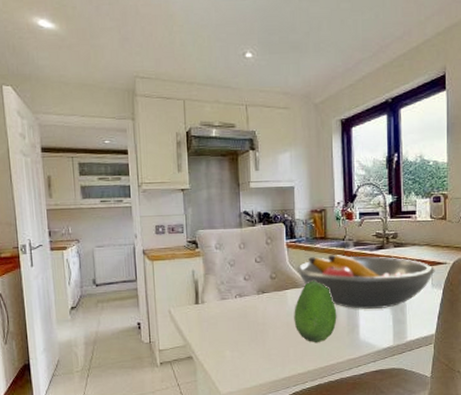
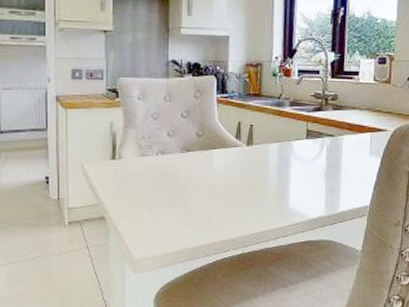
fruit: present [294,280,337,343] -> none [219,141,267,209]
fruit bowl: present [296,255,435,309] -> none [226,114,375,175]

